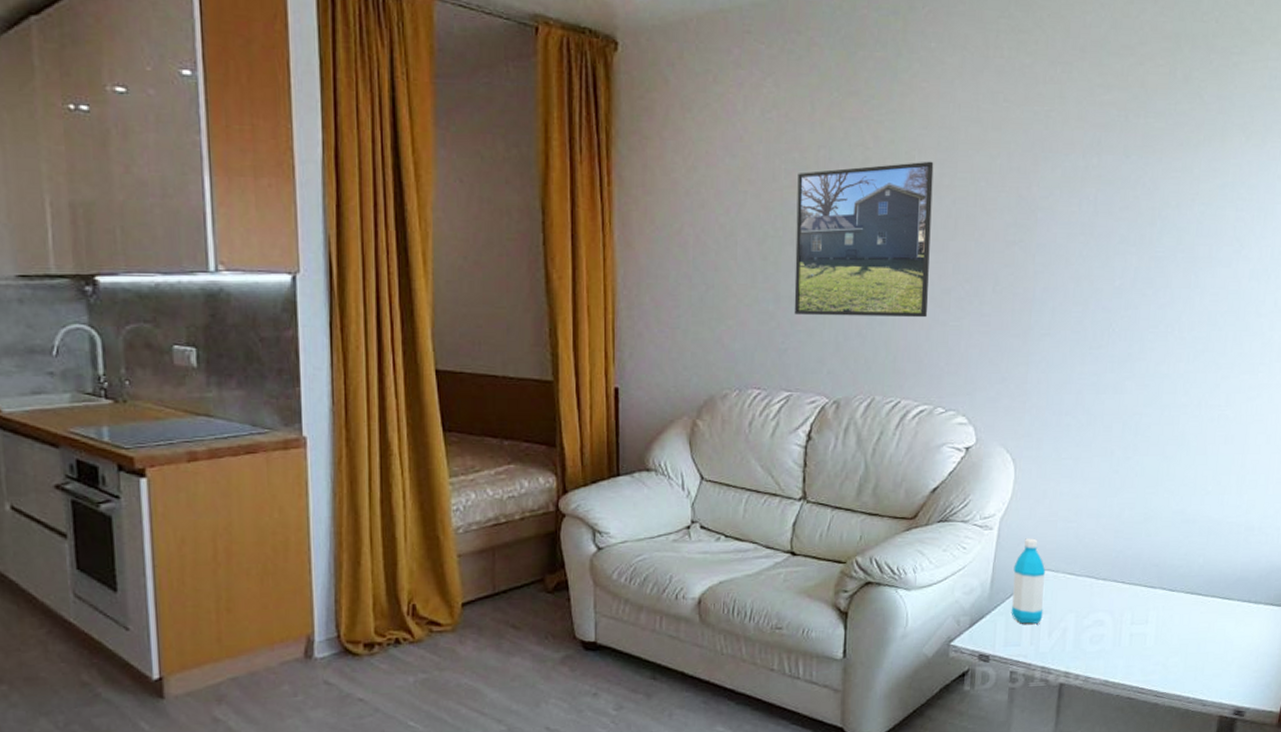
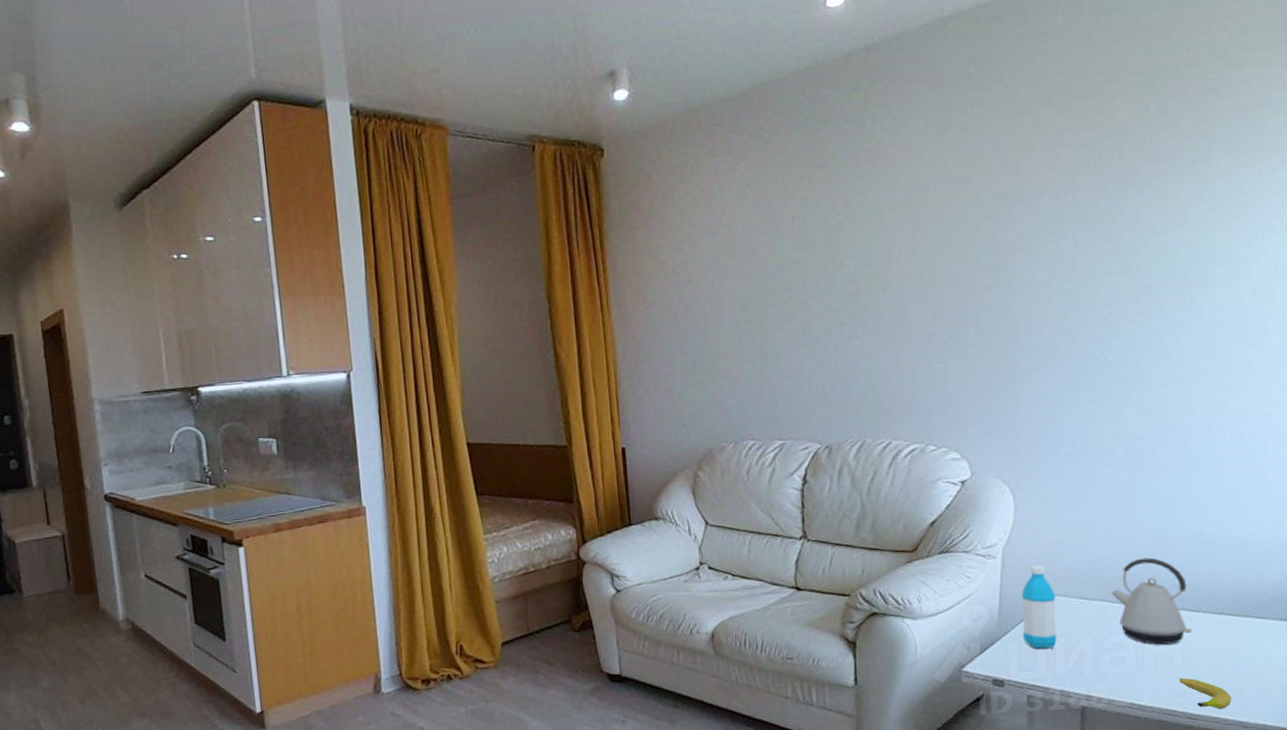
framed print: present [794,161,934,318] -> none [775,218,912,371]
kettle: none [1097,535,1166,623] -> present [1111,557,1192,645]
fruit: none [1150,656,1195,688] -> present [1180,677,1231,709]

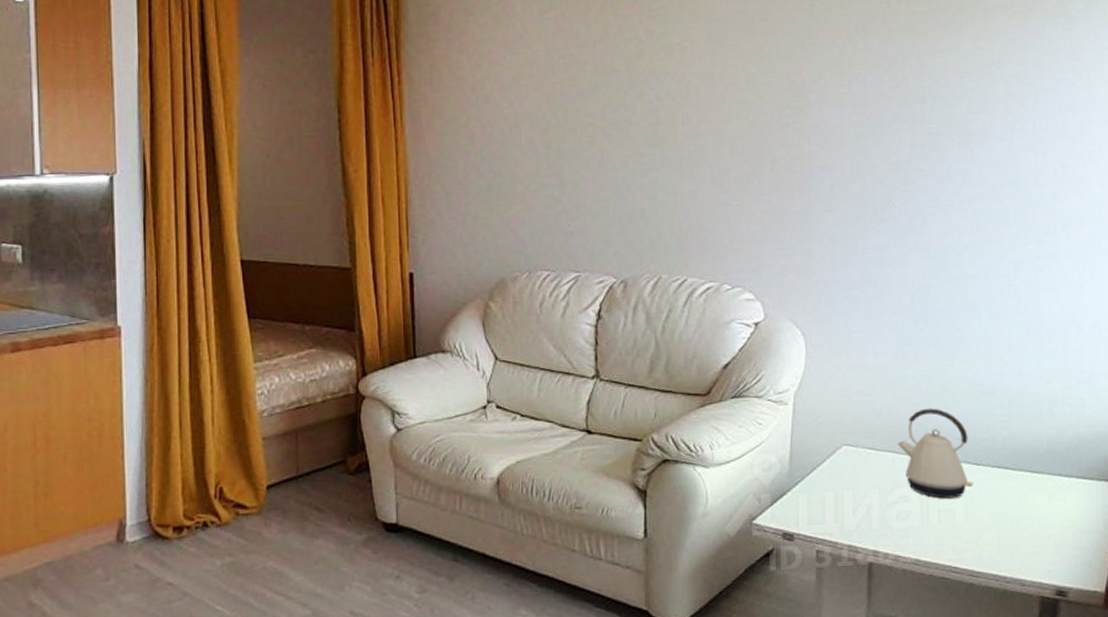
water bottle: present [1021,565,1057,649] -> none [812,413,846,501]
fruit: present [1180,677,1231,709] -> none [962,533,1010,566]

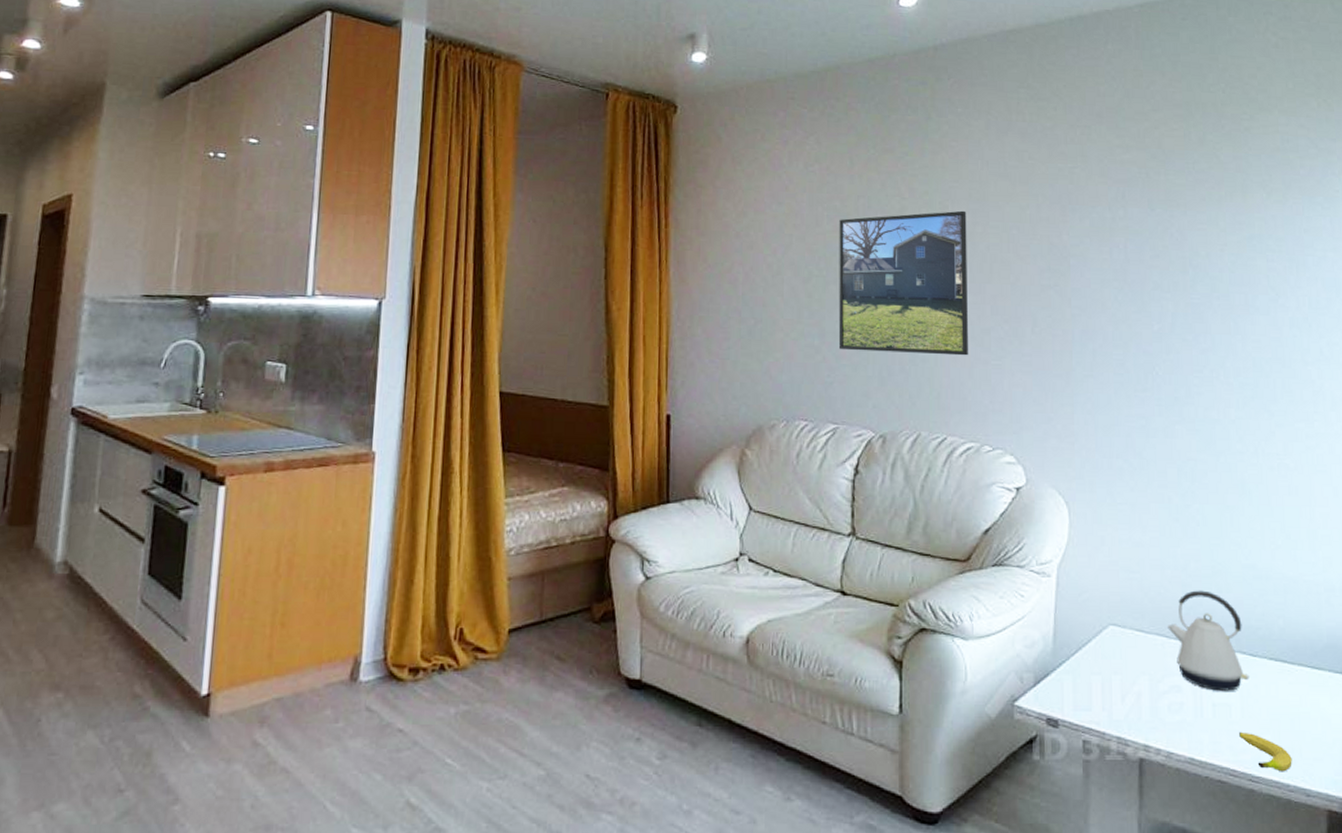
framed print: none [576,51,709,199] -> present [838,210,969,356]
fruit: none [962,533,1010,566] -> present [1239,731,1292,772]

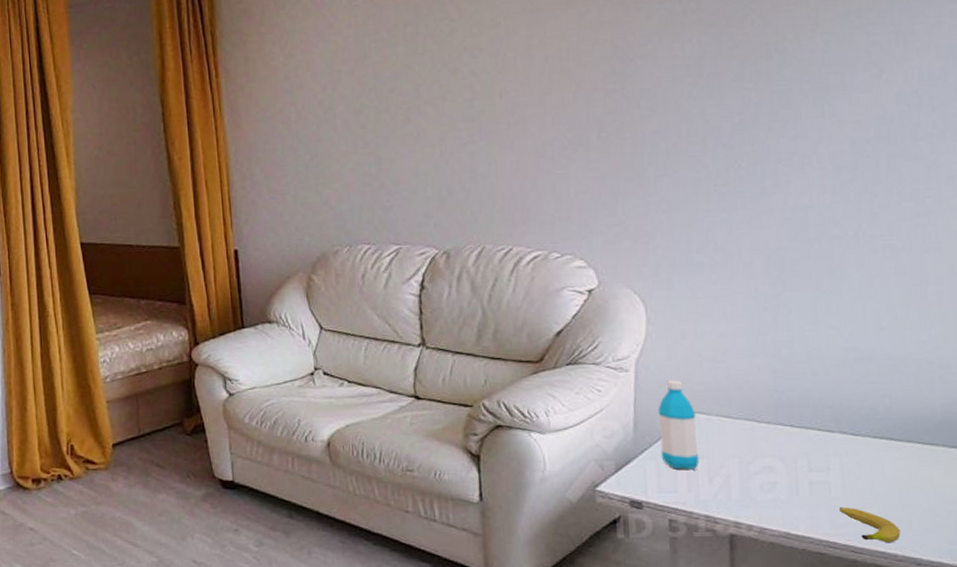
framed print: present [838,210,969,356] -> none [387,24,532,175]
water bottle: none [1076,588,1113,685] -> present [658,380,700,470]
kettle: present [1168,590,1250,691] -> none [757,375,851,470]

